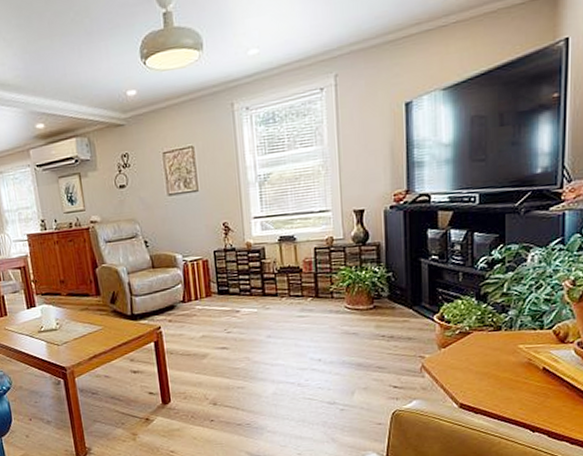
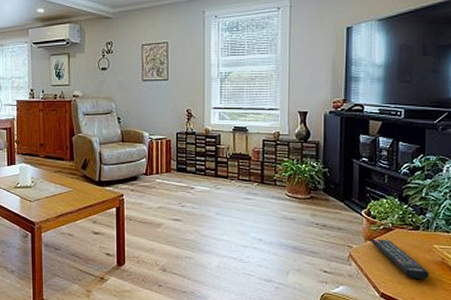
remote control: none [444,344,514,385] -> present [369,238,429,280]

